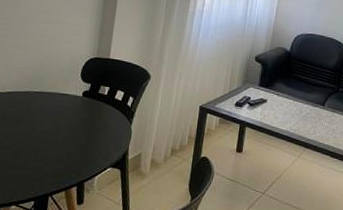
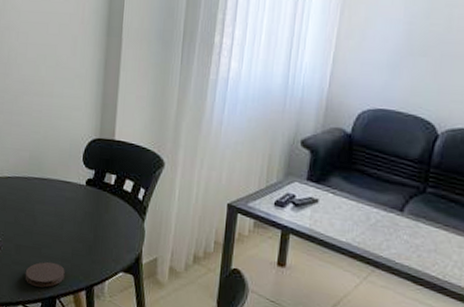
coaster: none [19,164,59,187] -> present [25,261,65,288]

